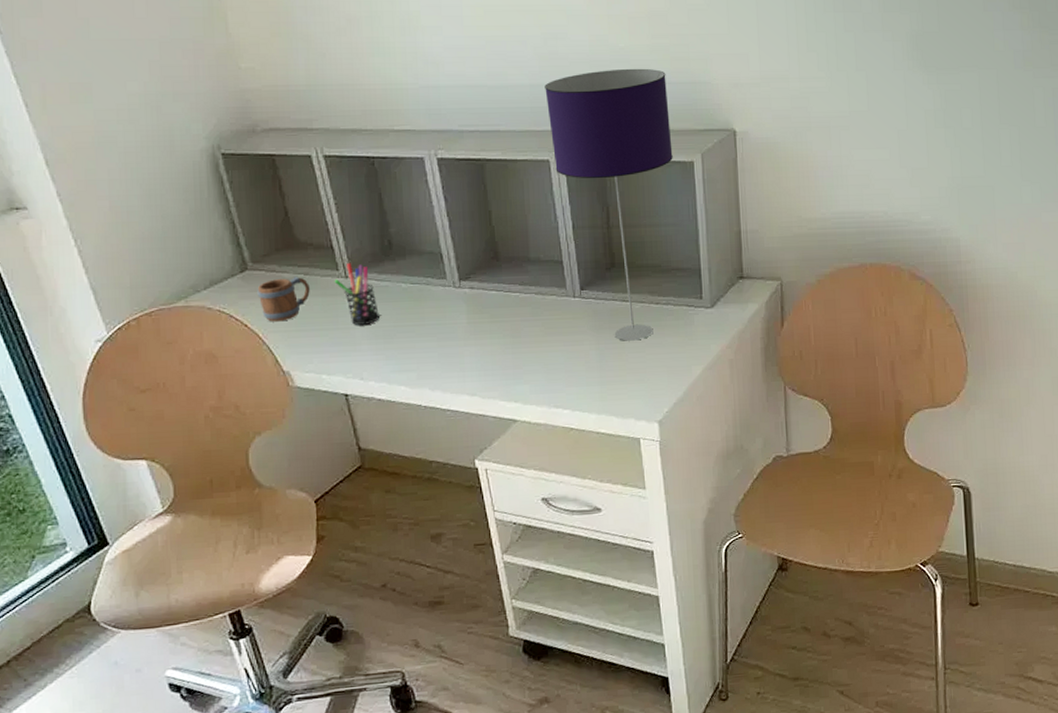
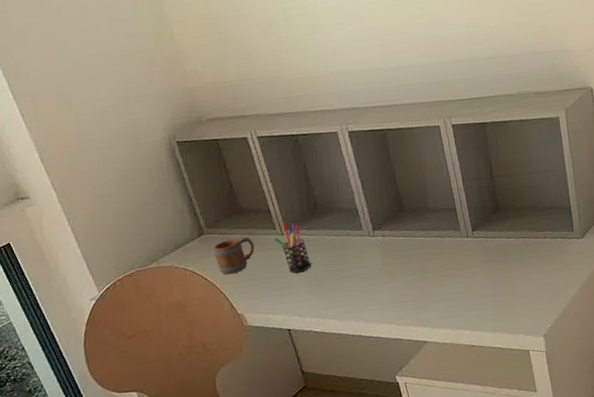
table lamp: present [545,68,673,341] -> none [431,42,542,271]

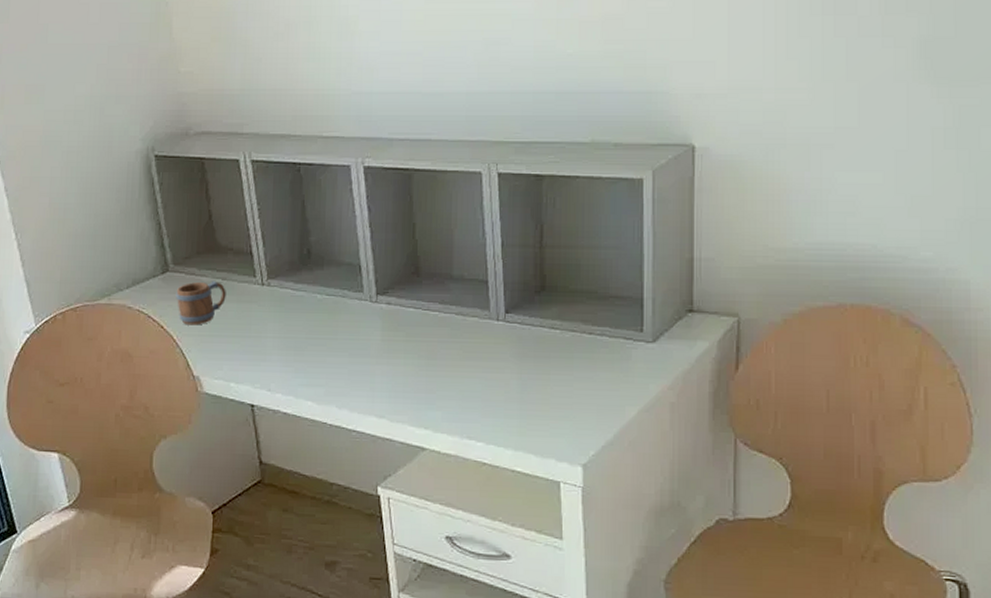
pen holder: present [273,223,312,273] -> none [250,270,293,334]

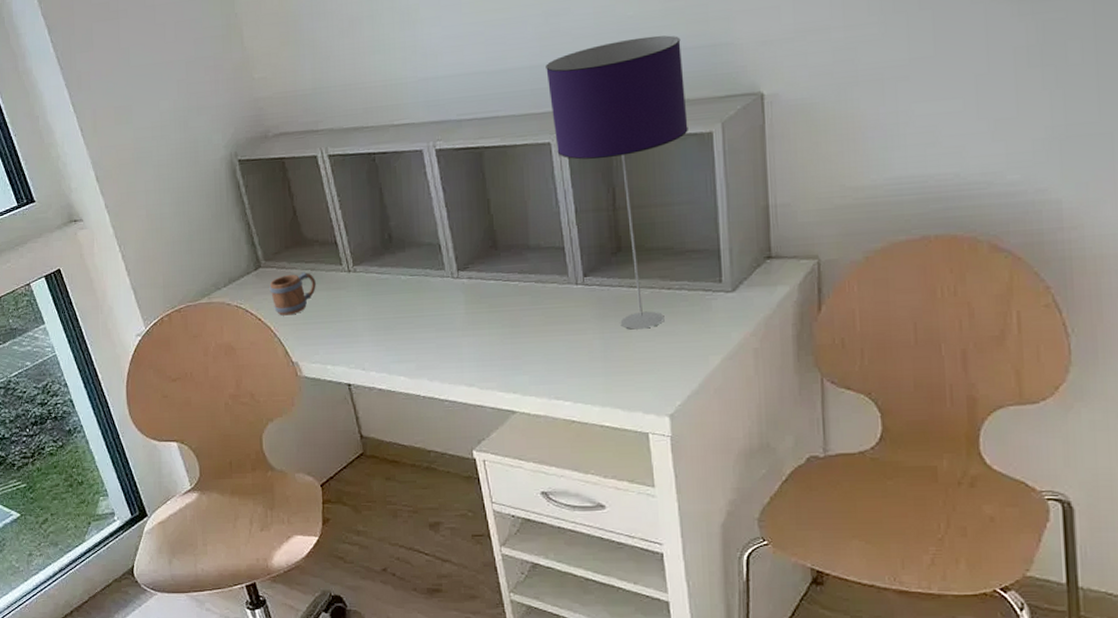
table lamp: none [482,76,620,373] -> present [546,35,688,330]

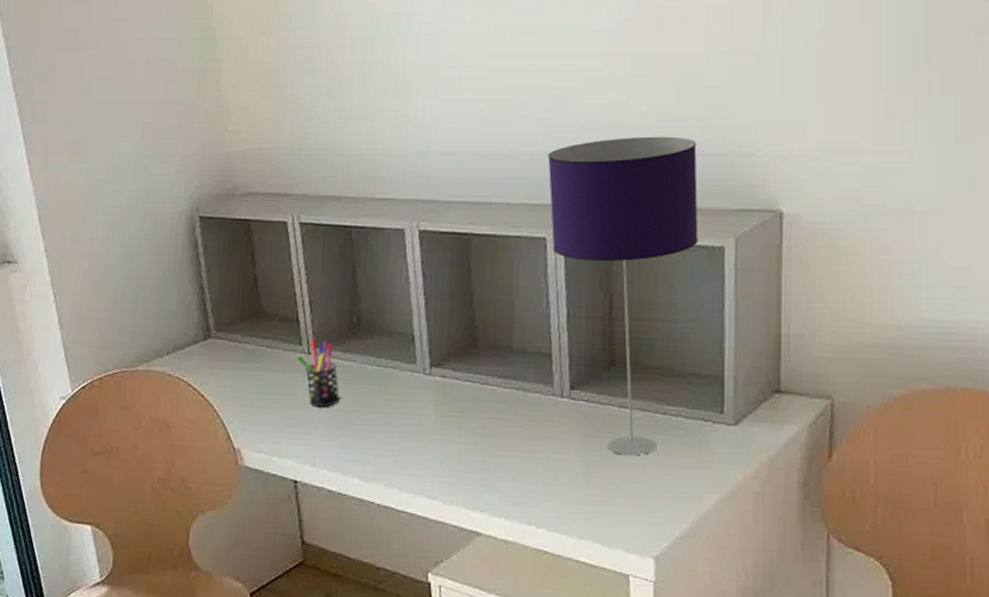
mug: present [269,272,316,316] -> none [217,348,271,395]
pen holder: none [338,258,381,317] -> present [296,339,341,407]

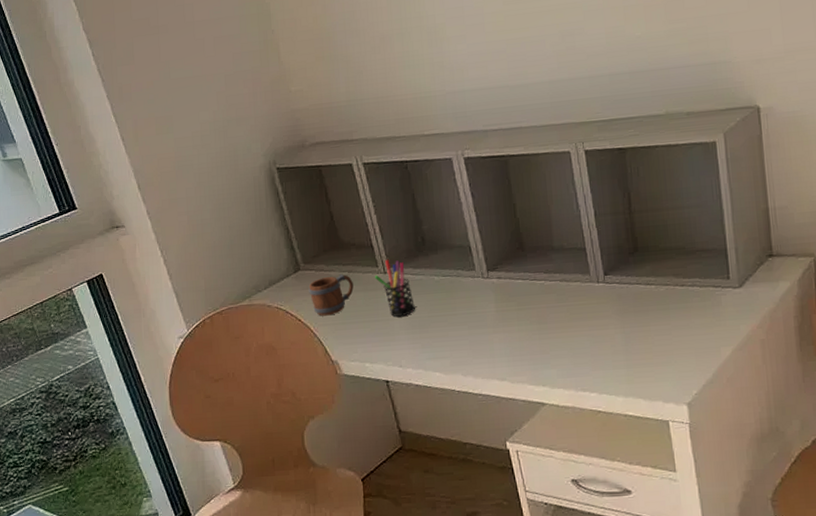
mug: none [217,348,271,395] -> present [309,274,354,316]
table lamp: present [548,136,698,456] -> none [563,54,694,324]

